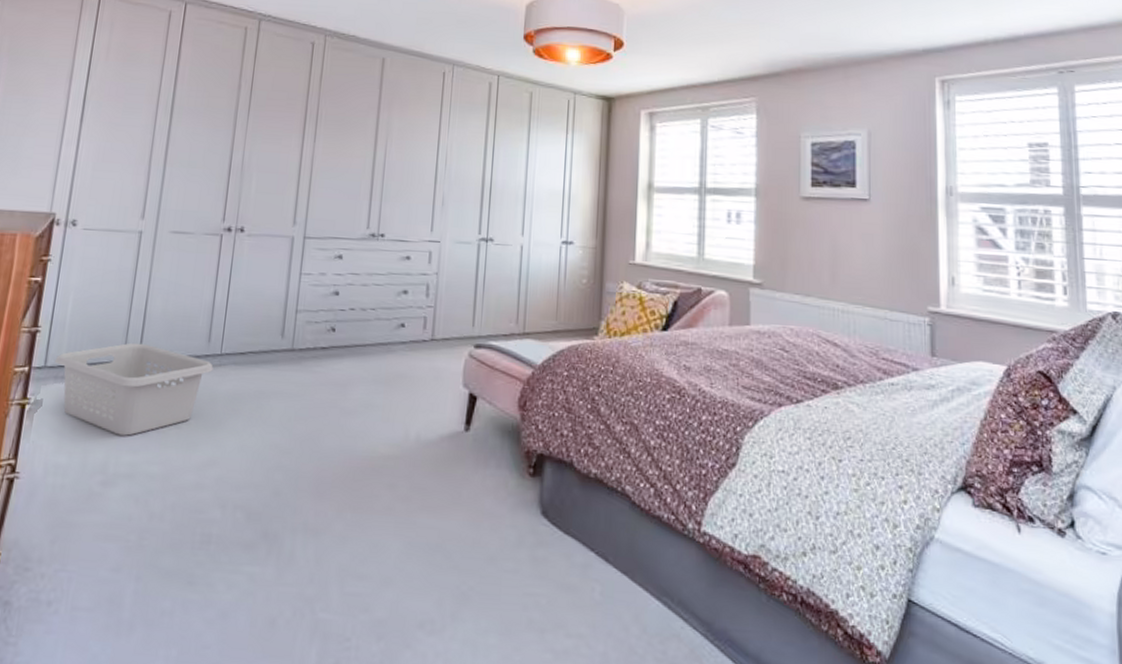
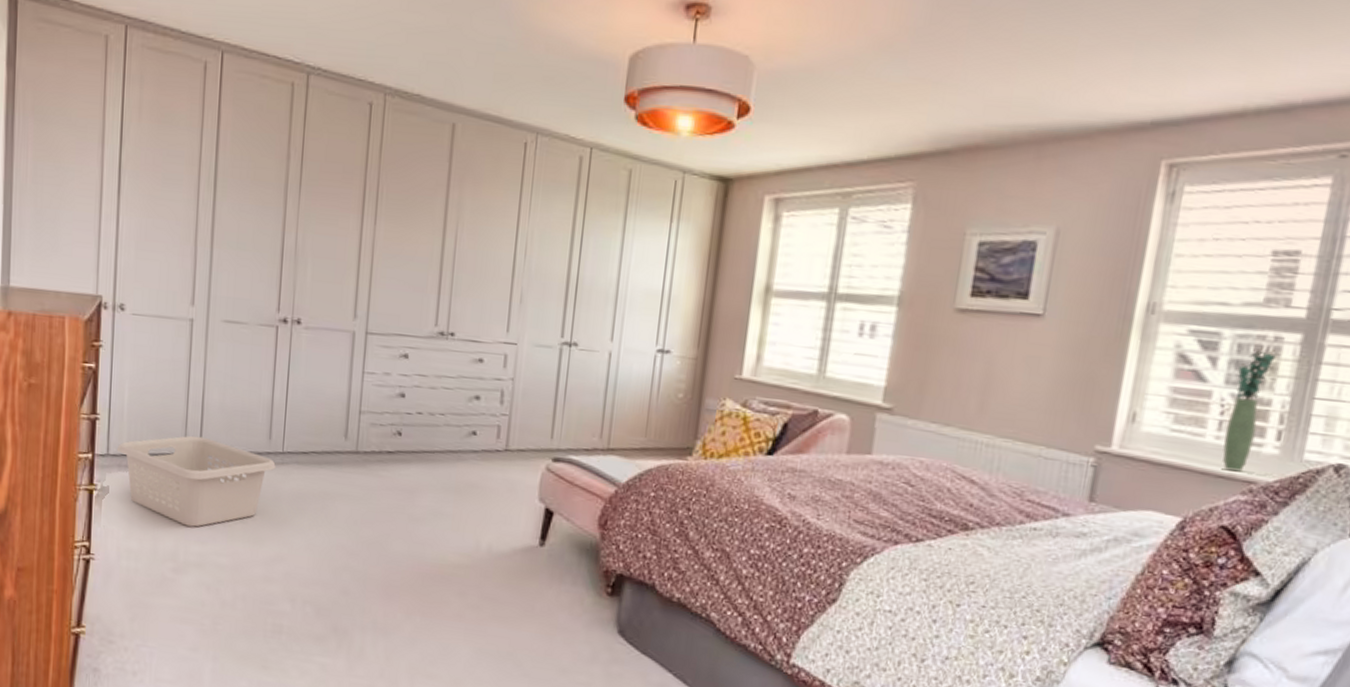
vase: none [1023,219,1048,323] -> present [1222,347,1276,472]

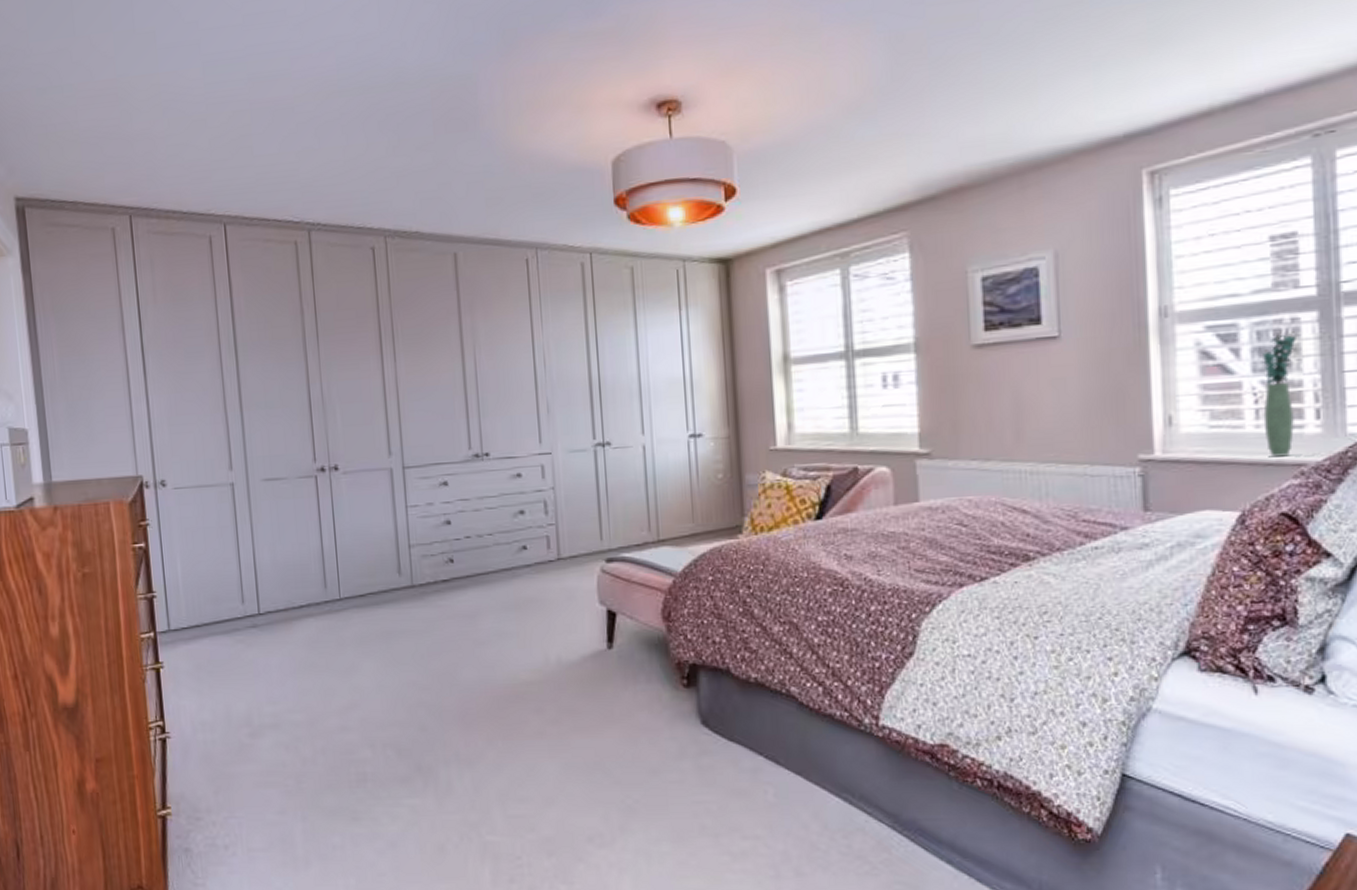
laundry basket: present [116,435,276,527] -> none [177,596,335,689]

